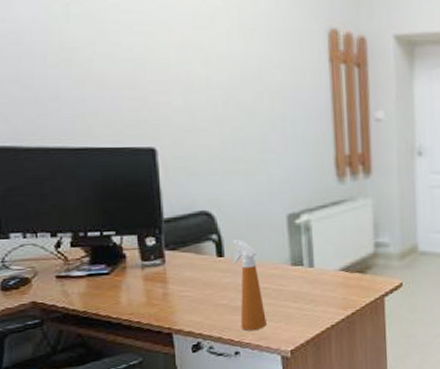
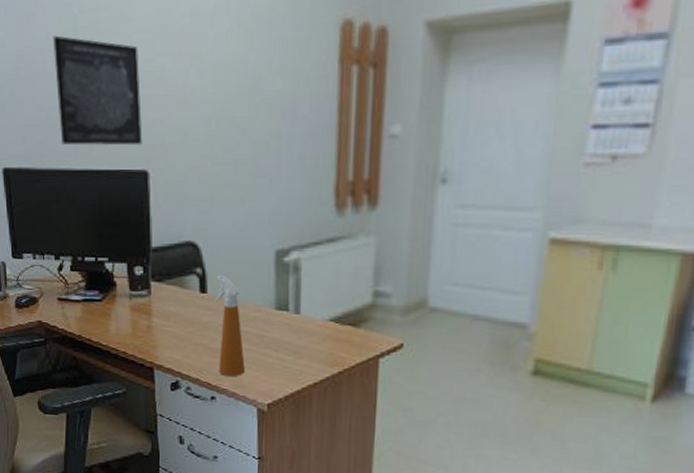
wall art: none [40,20,148,125] -> present [53,35,143,146]

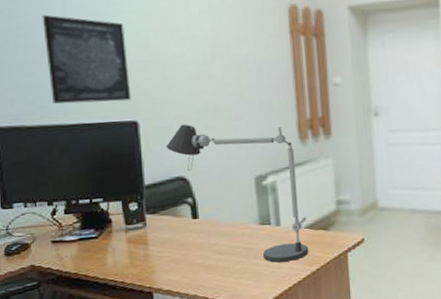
desk lamp: none [177,178,333,358] -> present [166,124,309,263]
spray bottle: present [214,274,245,377] -> none [206,201,238,289]

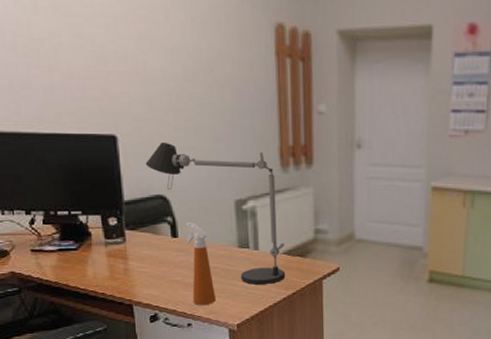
wall art: present [42,14,131,104] -> none [11,12,109,113]
spray bottle: none [206,201,238,289] -> present [185,221,216,306]

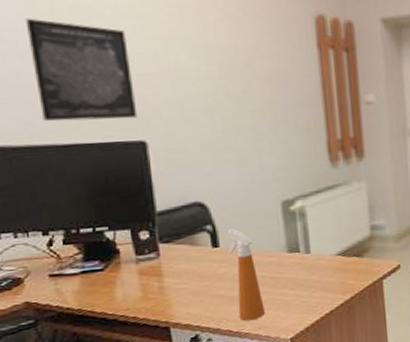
wall art: none [11,12,109,113] -> present [25,18,138,121]
desk lamp: present [145,142,286,285] -> none [180,144,342,292]

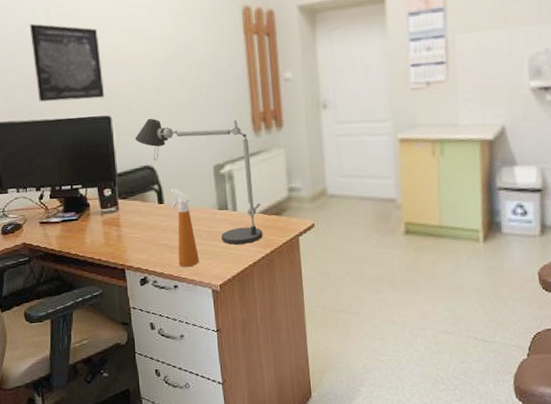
desk lamp: none [180,144,342,292] -> present [135,118,263,245]

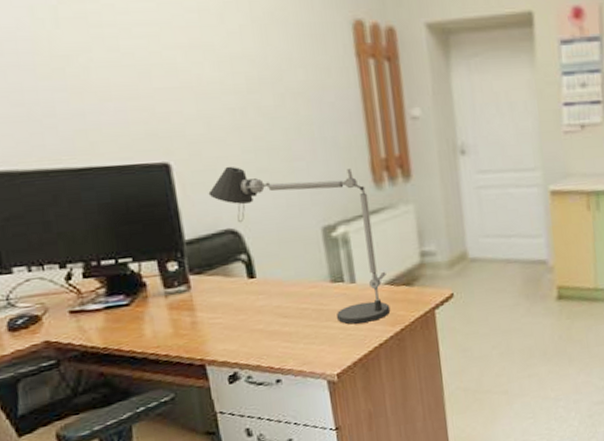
wall art: present [29,23,105,102] -> none [25,26,159,142]
spray bottle: present [170,188,199,268] -> none [264,257,309,357]

